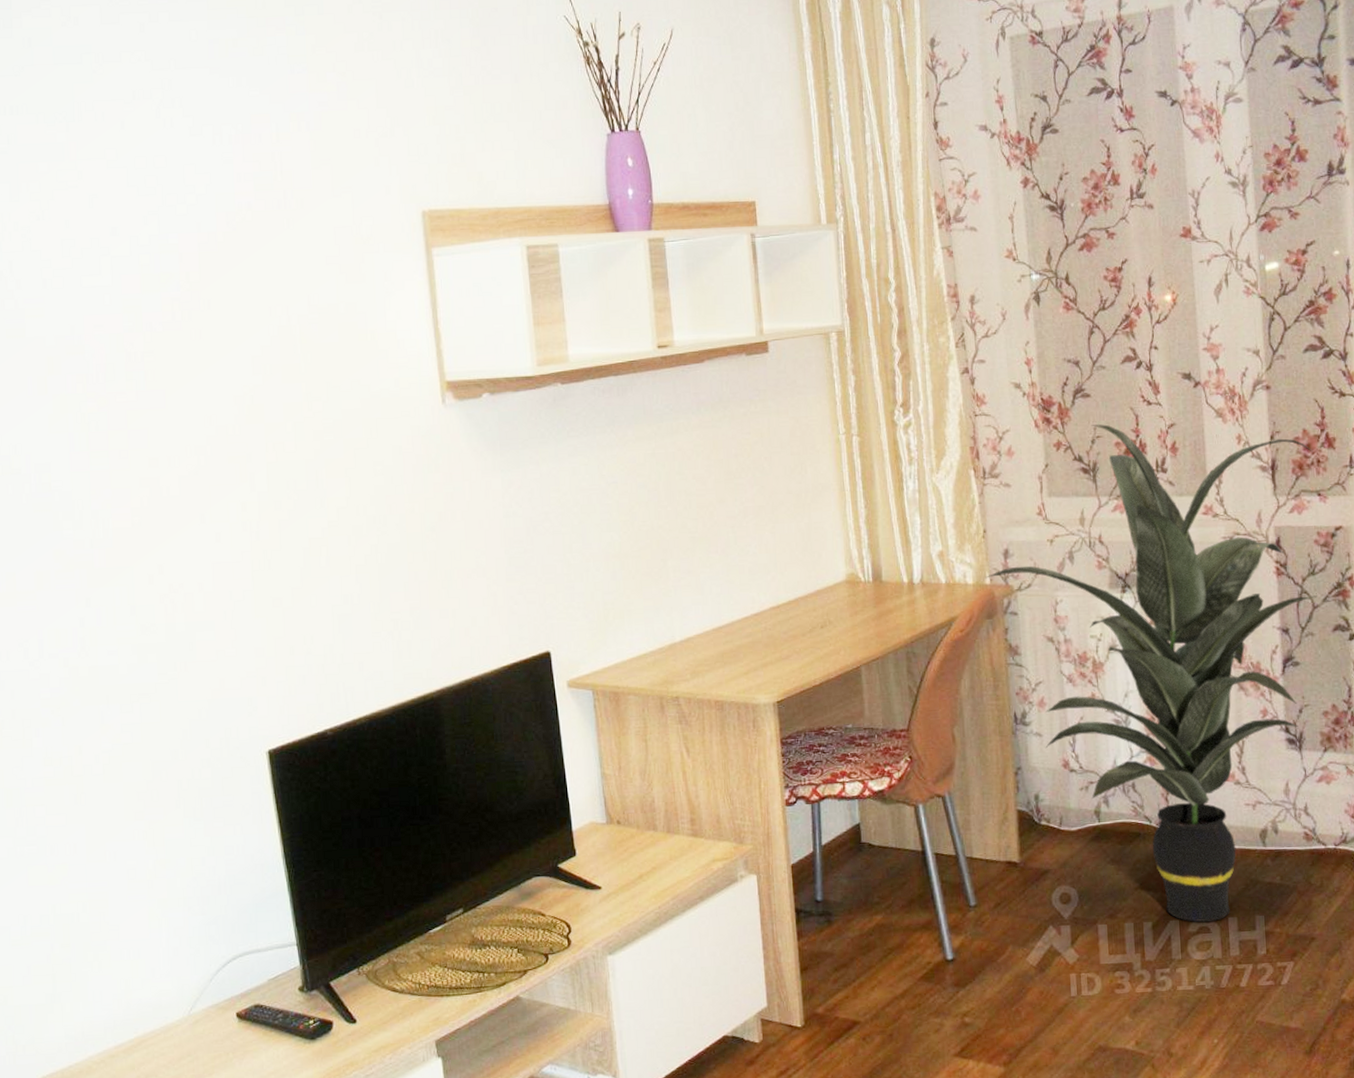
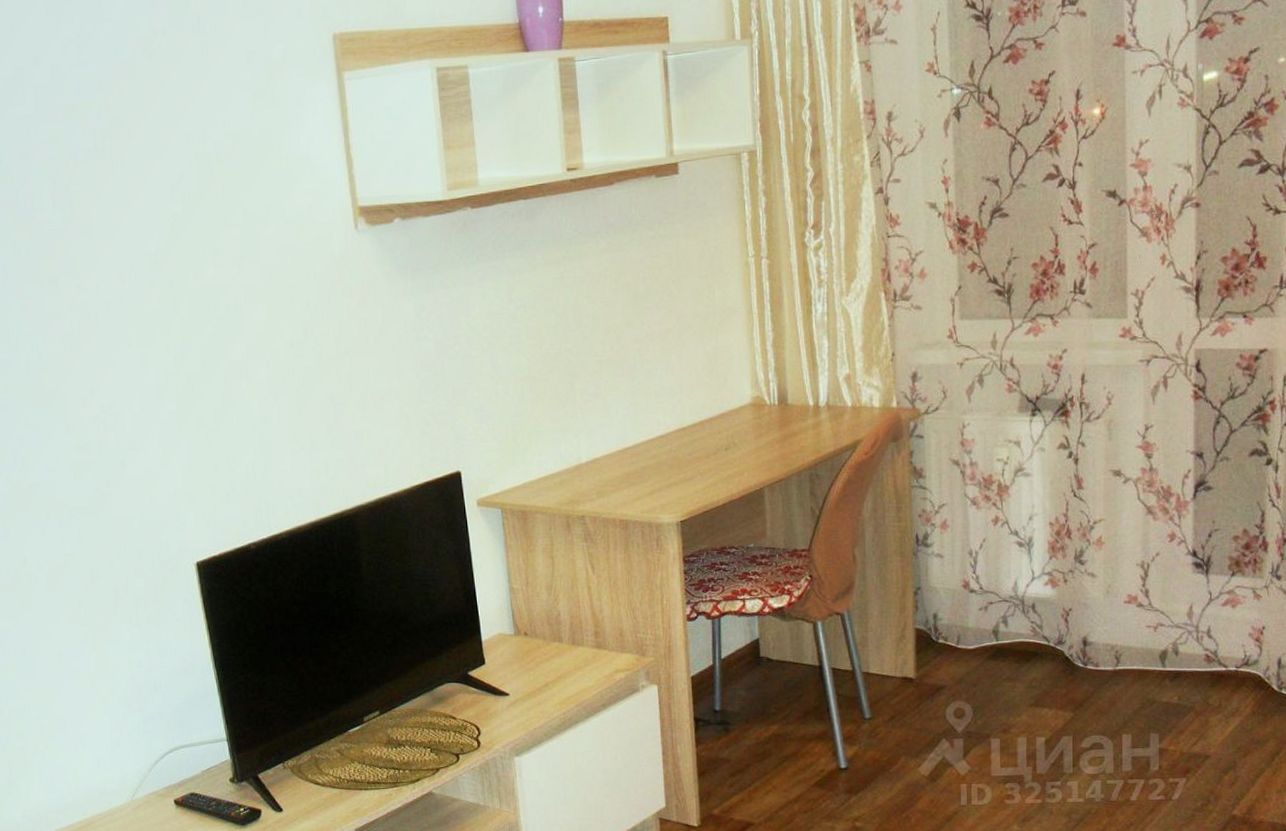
indoor plant: present [985,424,1317,922] -> none [892,245,1242,739]

